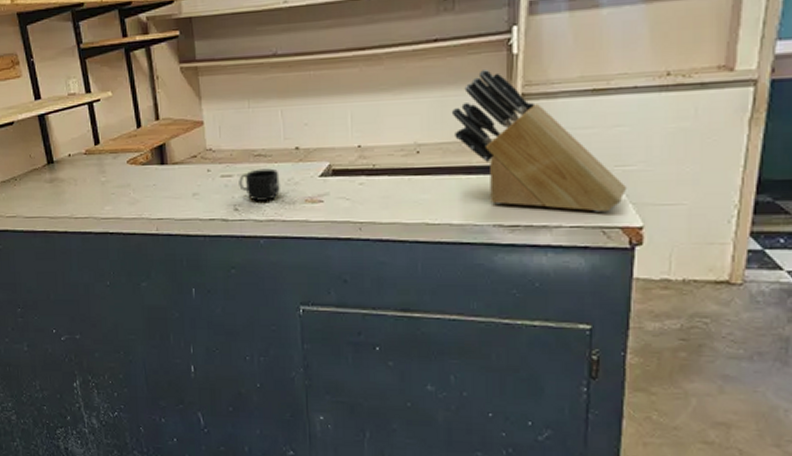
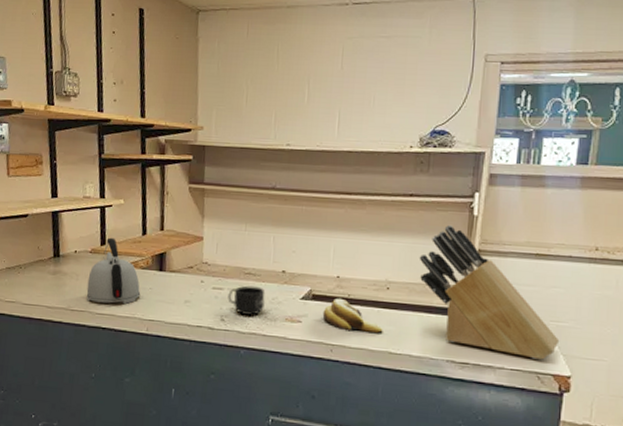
kettle: none [87,135,145,207] -> present [86,237,141,304]
banana: none [346,169,417,206] -> present [322,298,383,333]

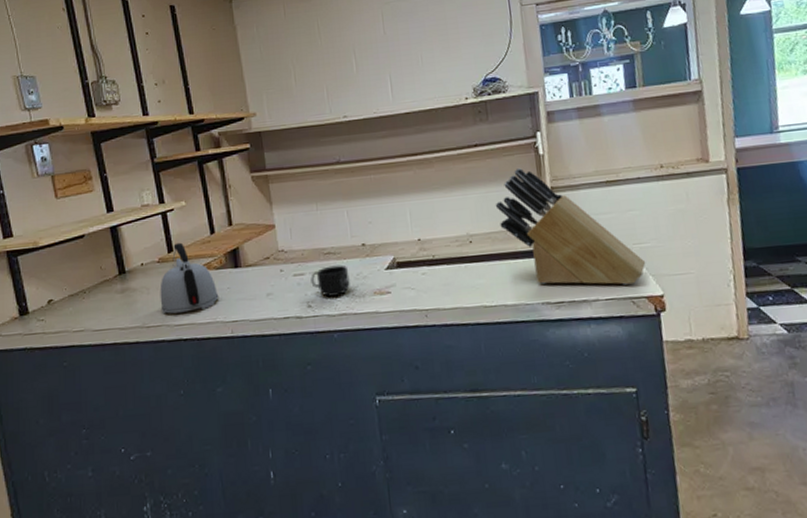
banana: present [322,298,383,333] -> none [410,260,474,294]

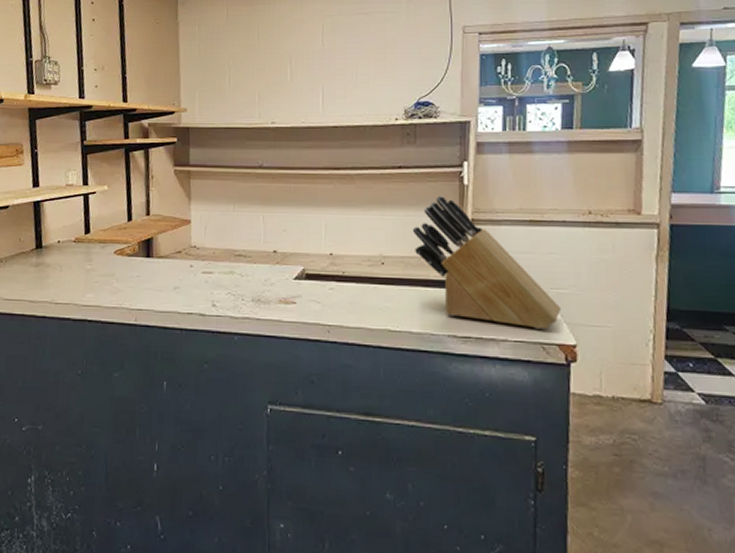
kettle: present [160,242,219,315] -> none [70,225,128,294]
mug: present [310,264,350,297] -> none [218,268,257,299]

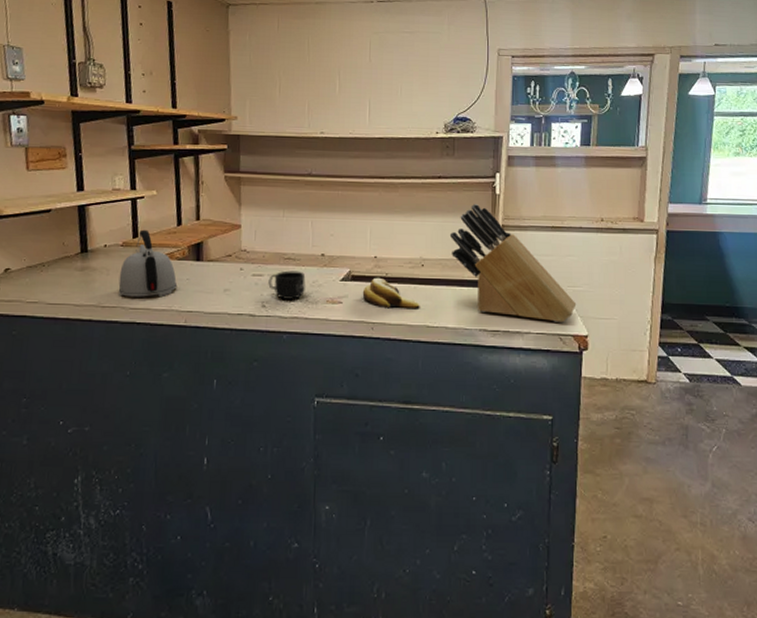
kettle: none [70,225,128,294] -> present [118,229,178,297]
mug: none [218,268,257,299] -> present [268,270,306,300]
banana: none [317,276,381,310] -> present [362,277,420,309]

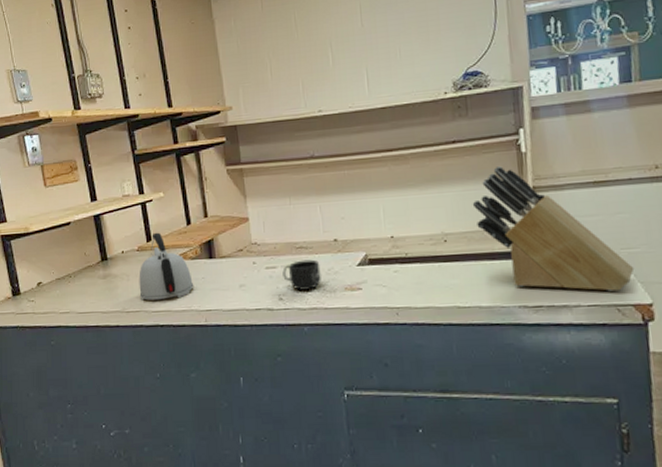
banana: present [362,277,420,309] -> none [382,258,448,292]

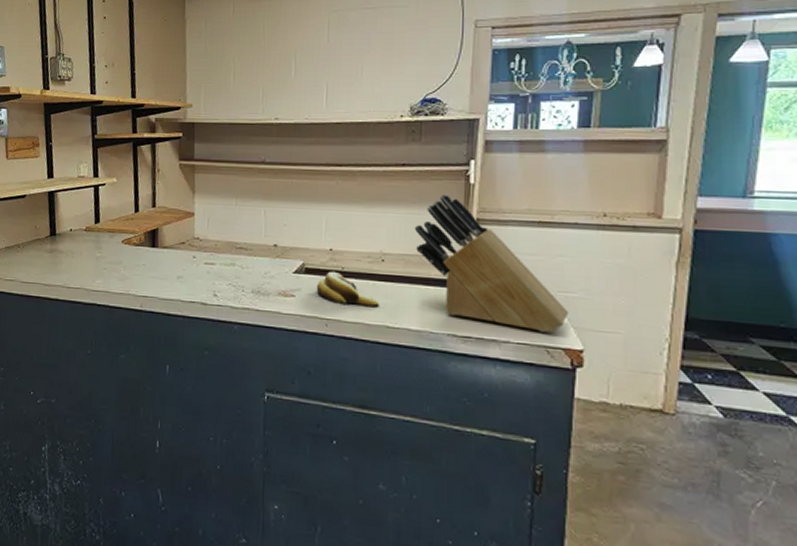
kettle: present [139,232,194,301] -> none [81,215,134,281]
mug: present [282,259,321,290] -> none [220,260,258,290]
banana: none [382,258,448,292] -> present [316,271,379,307]

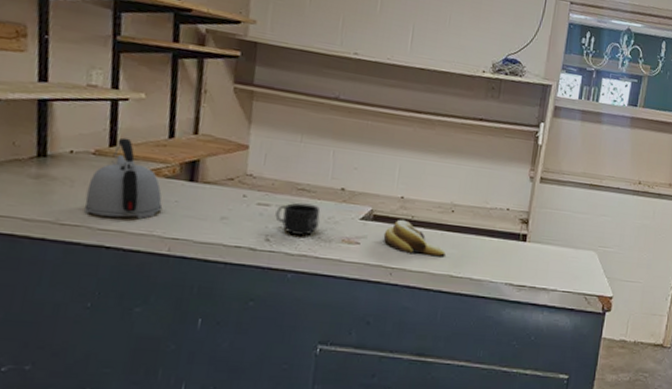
kettle: none [81,215,134,281] -> present [83,137,163,219]
mug: none [220,260,258,290] -> present [275,202,321,236]
knife block: present [414,194,569,333] -> none [485,152,606,282]

